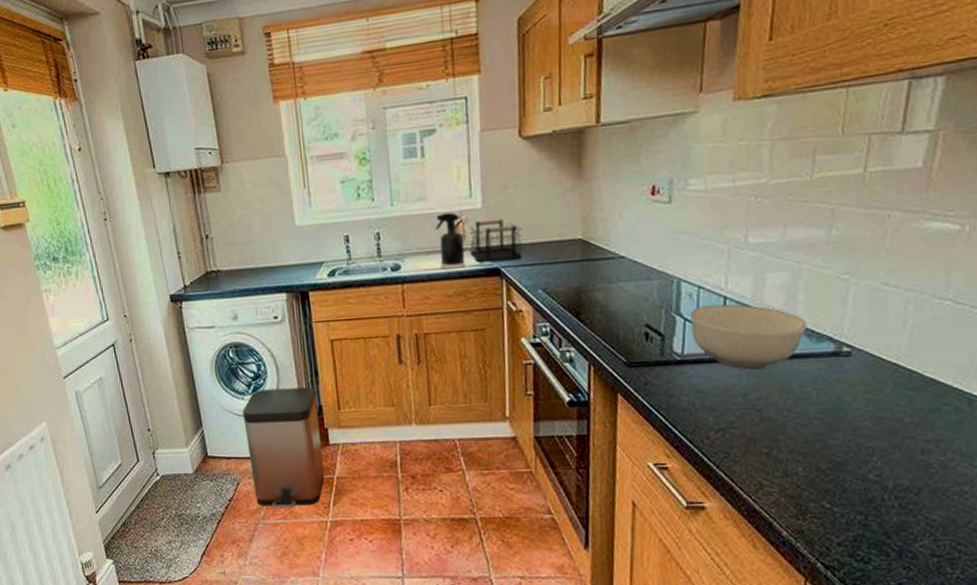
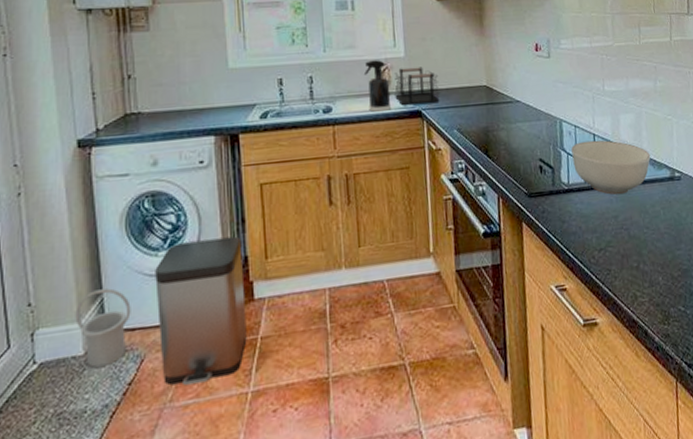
bucket: none [183,423,226,485] -> present [75,288,131,369]

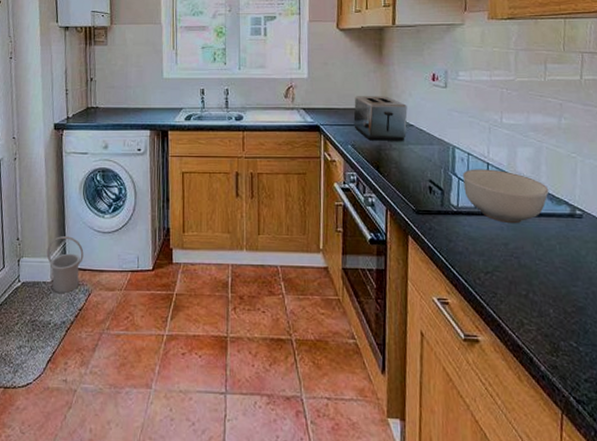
pedal bin: present [155,236,247,387] -> none [101,210,166,321]
spray bottle: present [363,60,392,112] -> none [271,79,294,124]
dish rack: present [394,67,440,106] -> none [297,88,338,121]
toaster: none [457,71,514,123] -> present [353,96,408,141]

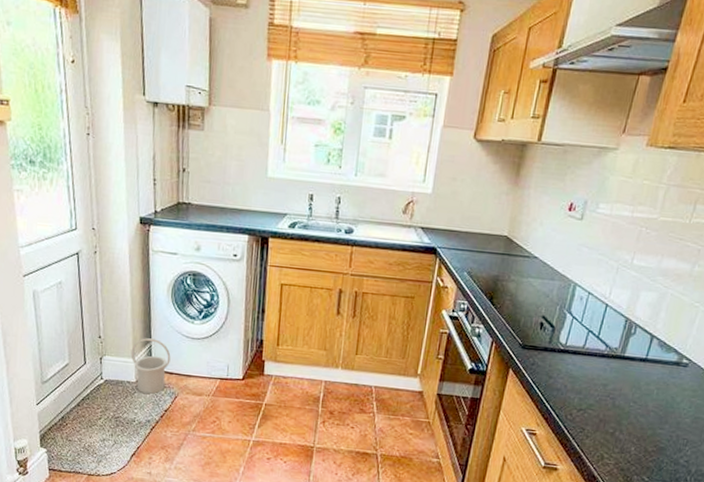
toaster: present [353,96,408,141] -> none [473,219,536,273]
bowl: present [463,169,549,224] -> none [576,308,662,367]

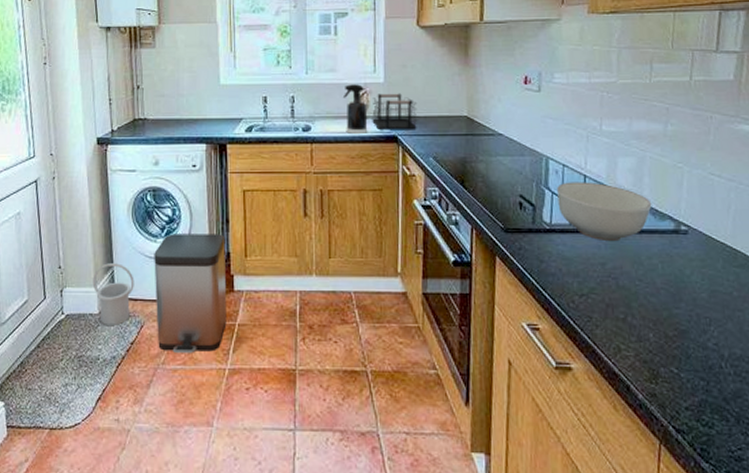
pedal bin: none [189,317,260,425] -> present [154,234,227,354]
spray bottle: none [387,191,413,243] -> present [342,84,368,135]
dish rack: none [414,204,461,244] -> present [372,93,418,131]
bowl: none [576,308,662,367] -> present [557,182,652,242]

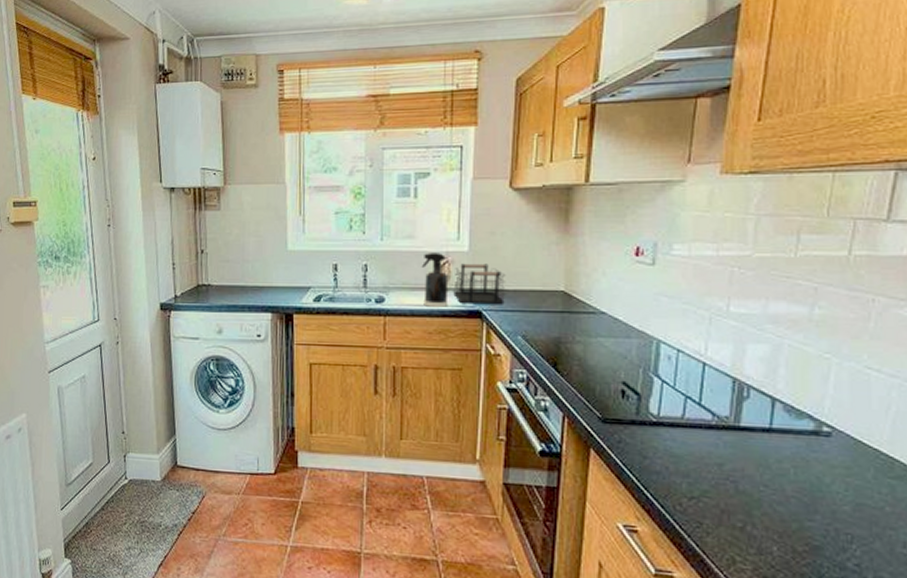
bucket: present [92,263,134,327] -> none [155,431,197,495]
pedal bin: present [154,234,227,354] -> none [216,405,290,529]
bowl: present [557,182,652,242] -> none [668,369,787,440]

